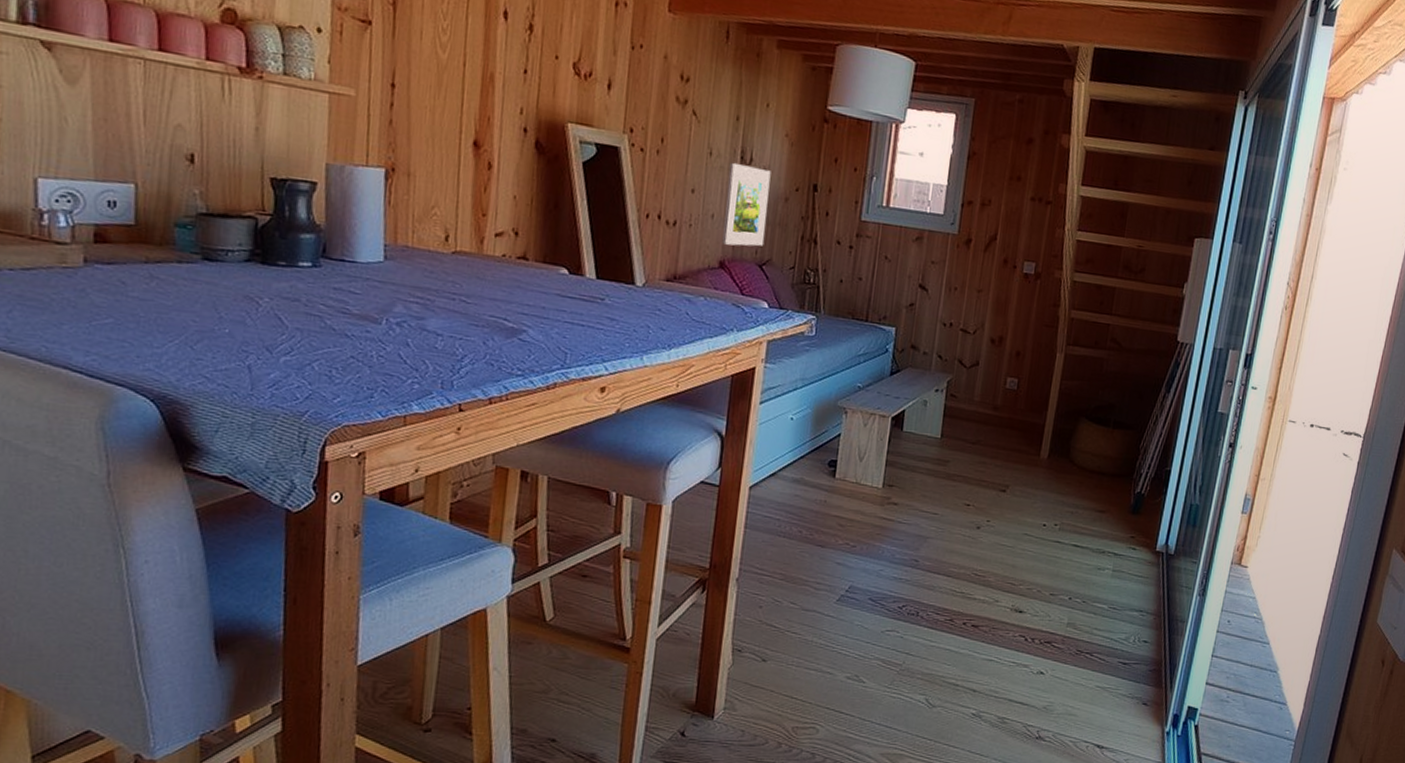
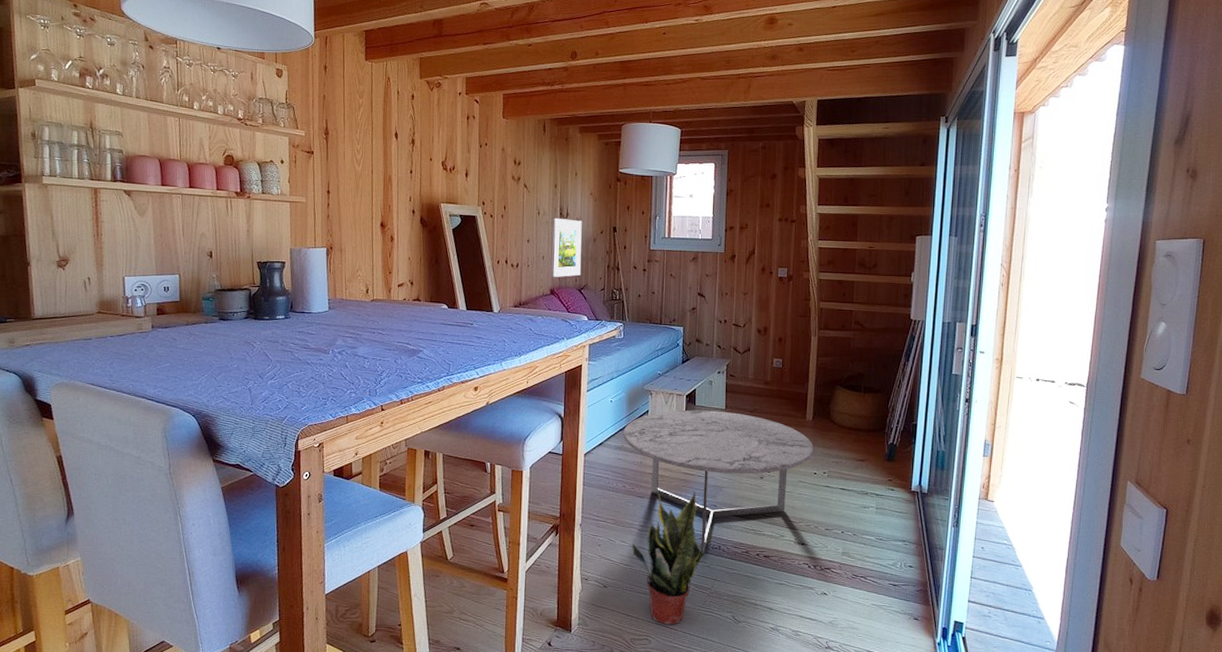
coffee table: none [804,436,1046,622] -> present [623,410,814,555]
potted plant: none [804,540,910,710] -> present [632,490,712,625]

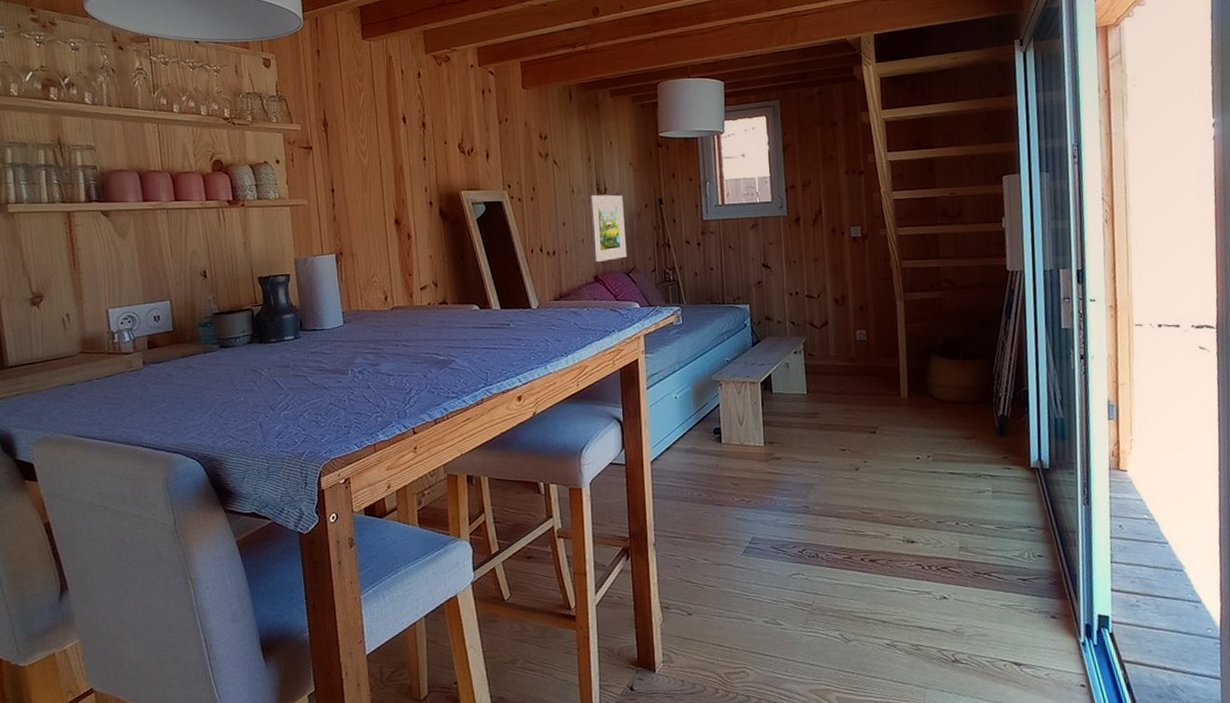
coffee table: present [623,410,814,555] -> none [693,396,914,566]
potted plant: present [632,490,712,625] -> none [716,491,807,652]

